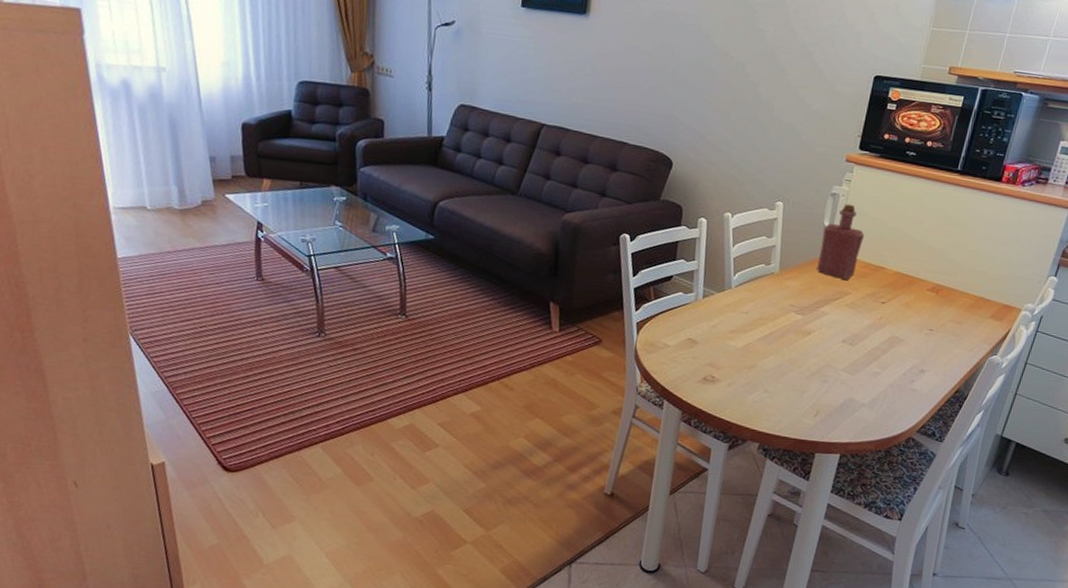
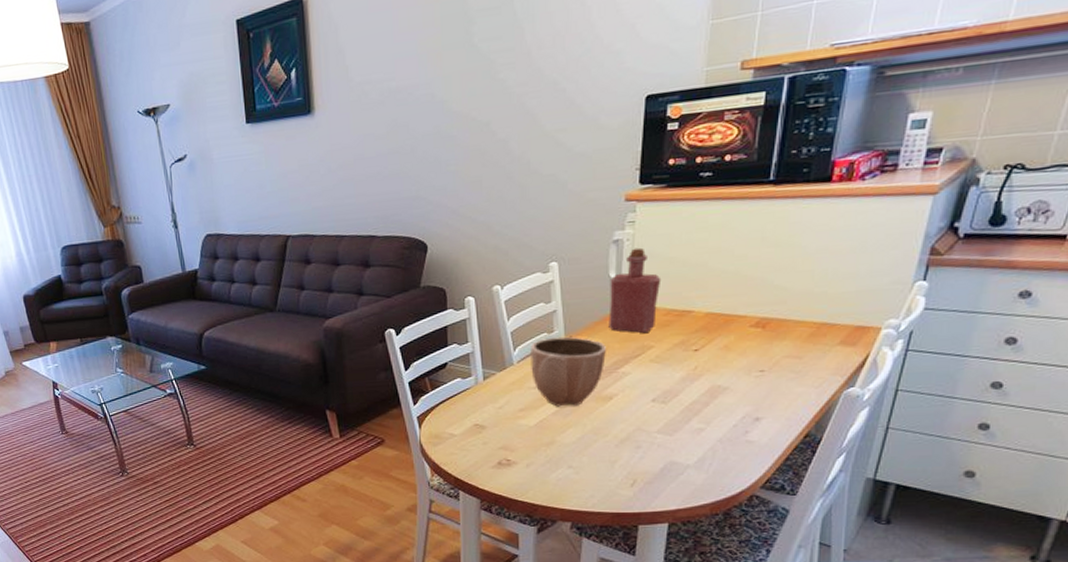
decorative bowl: none [745,269,812,336] -> present [530,337,606,407]

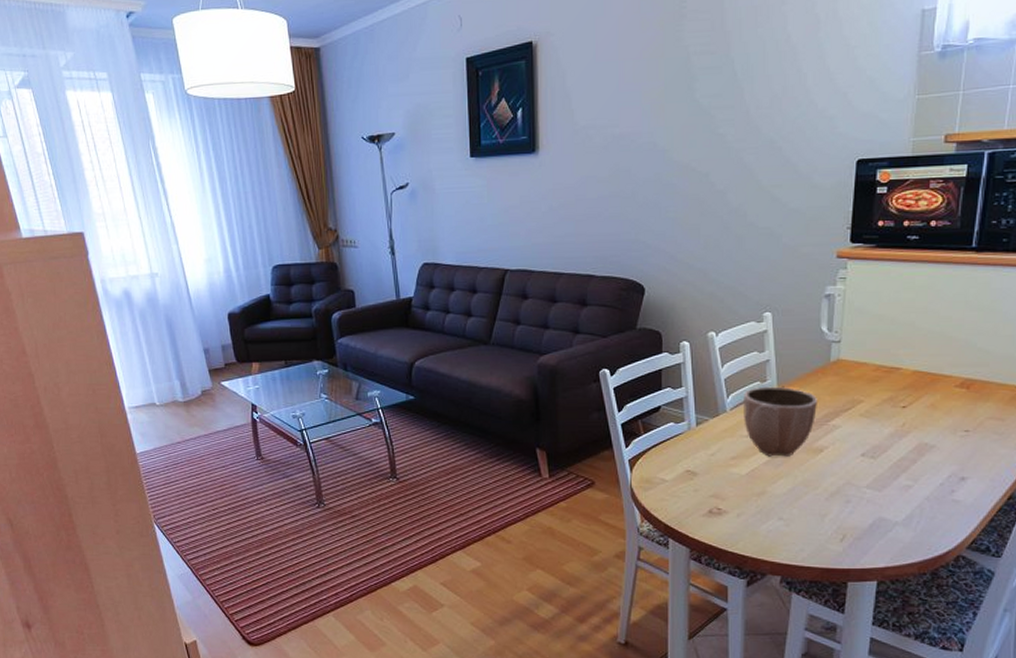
bottle: present [608,247,662,333] -> none [820,303,871,387]

